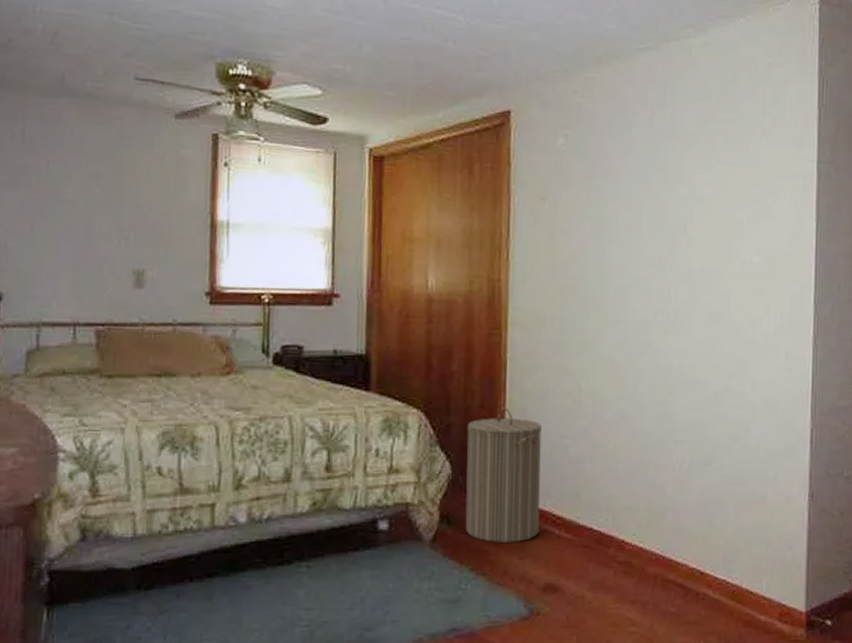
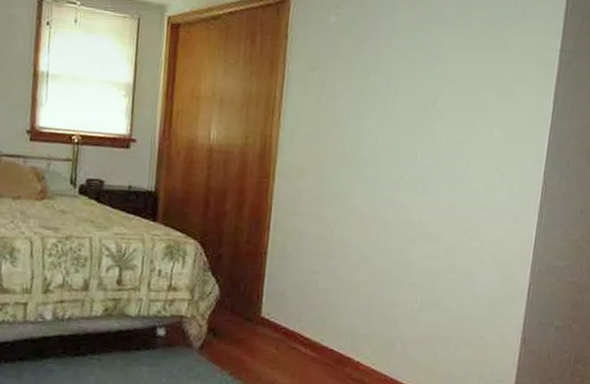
laundry hamper: present [465,407,542,544] -> none [228,243,298,356]

